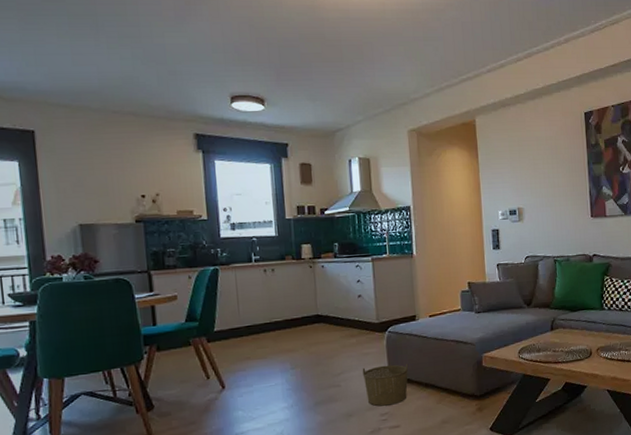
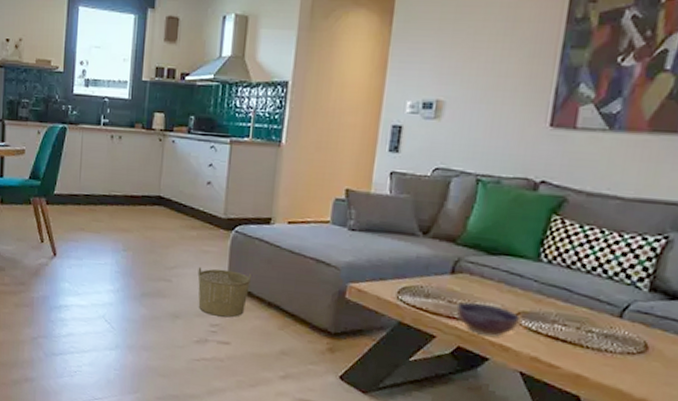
bowl: none [559,347,600,370] -> present [456,302,520,337]

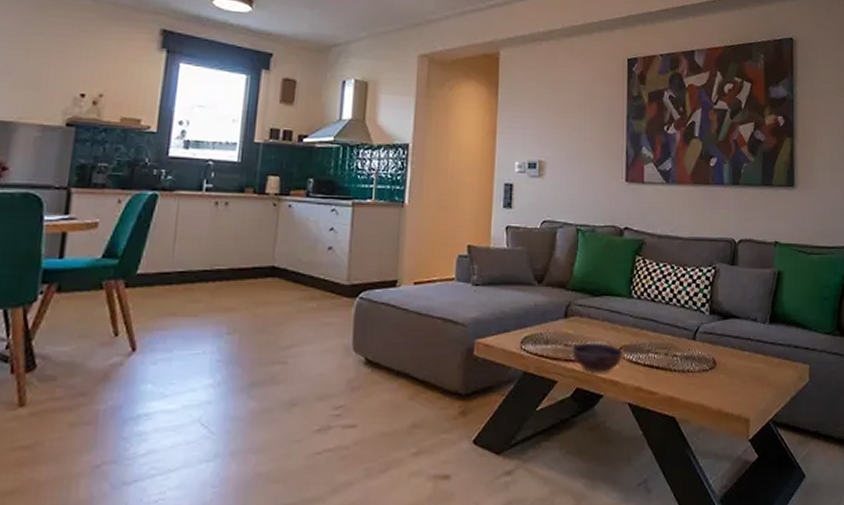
basket: present [197,266,253,318] -> none [318,341,379,396]

